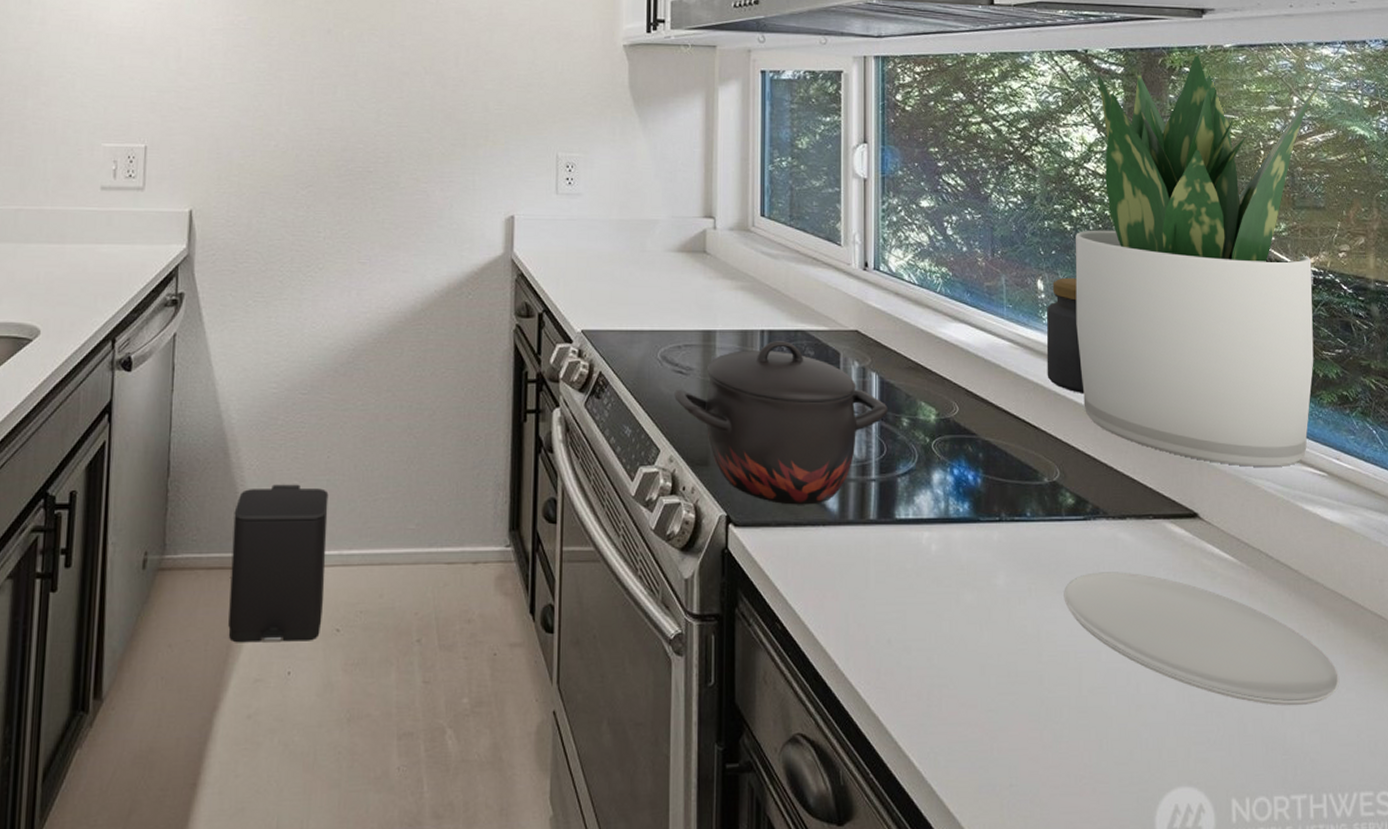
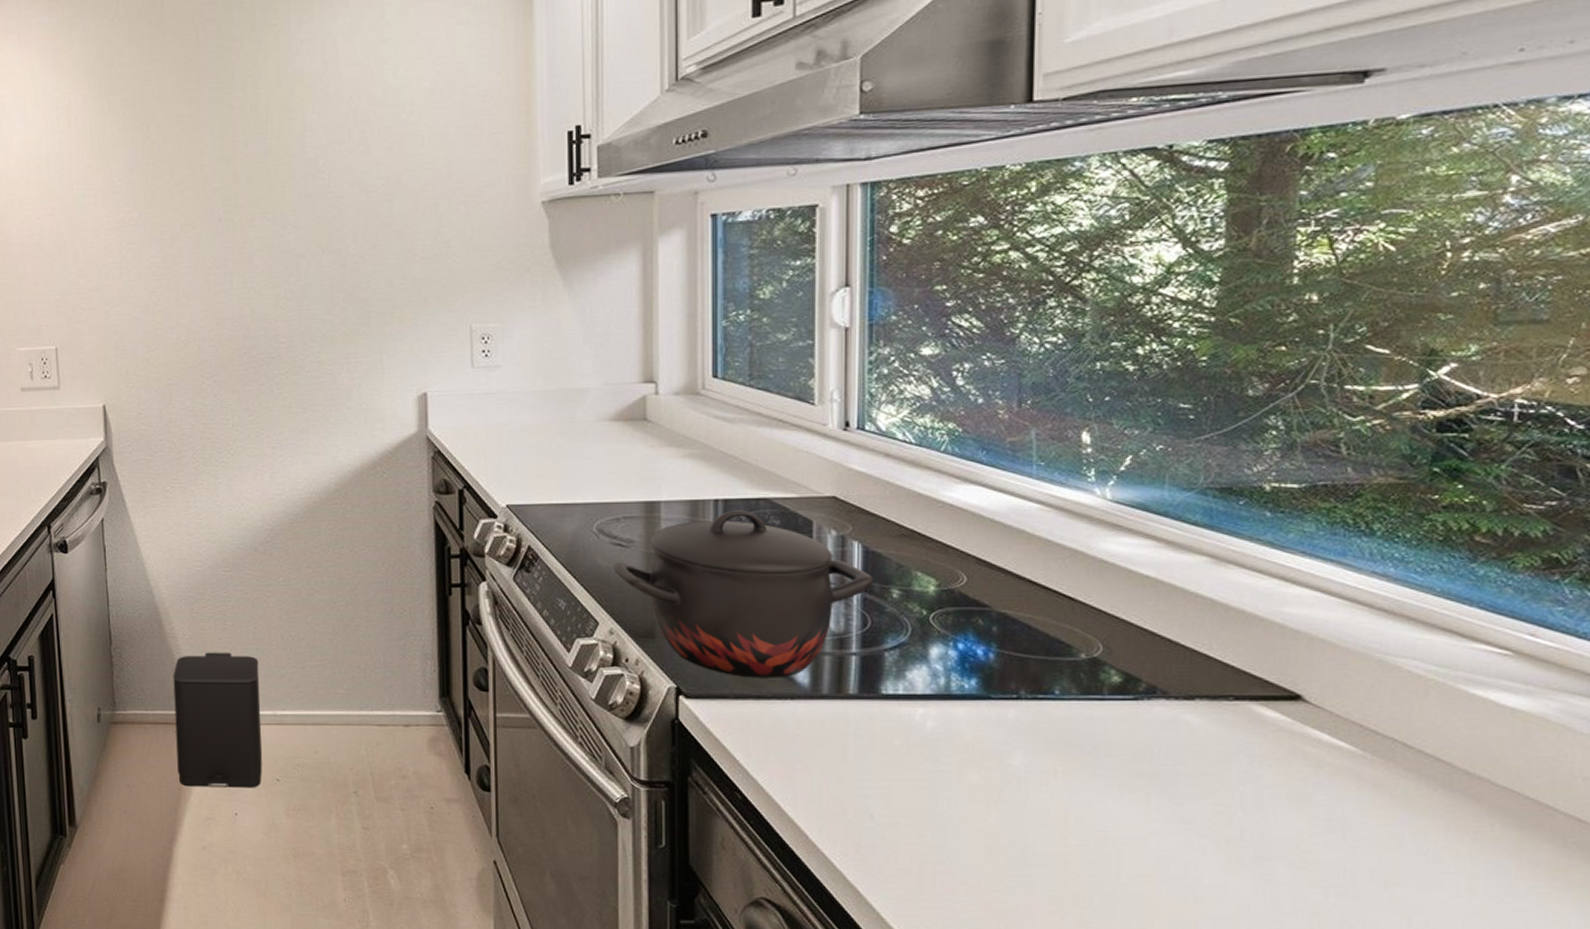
jar: present [1046,277,1085,394] -> none [1090,427,1144,561]
plate: present [1064,572,1340,706] -> none [1101,756,1504,912]
planter: present [1075,55,1322,468] -> none [1135,135,1565,645]

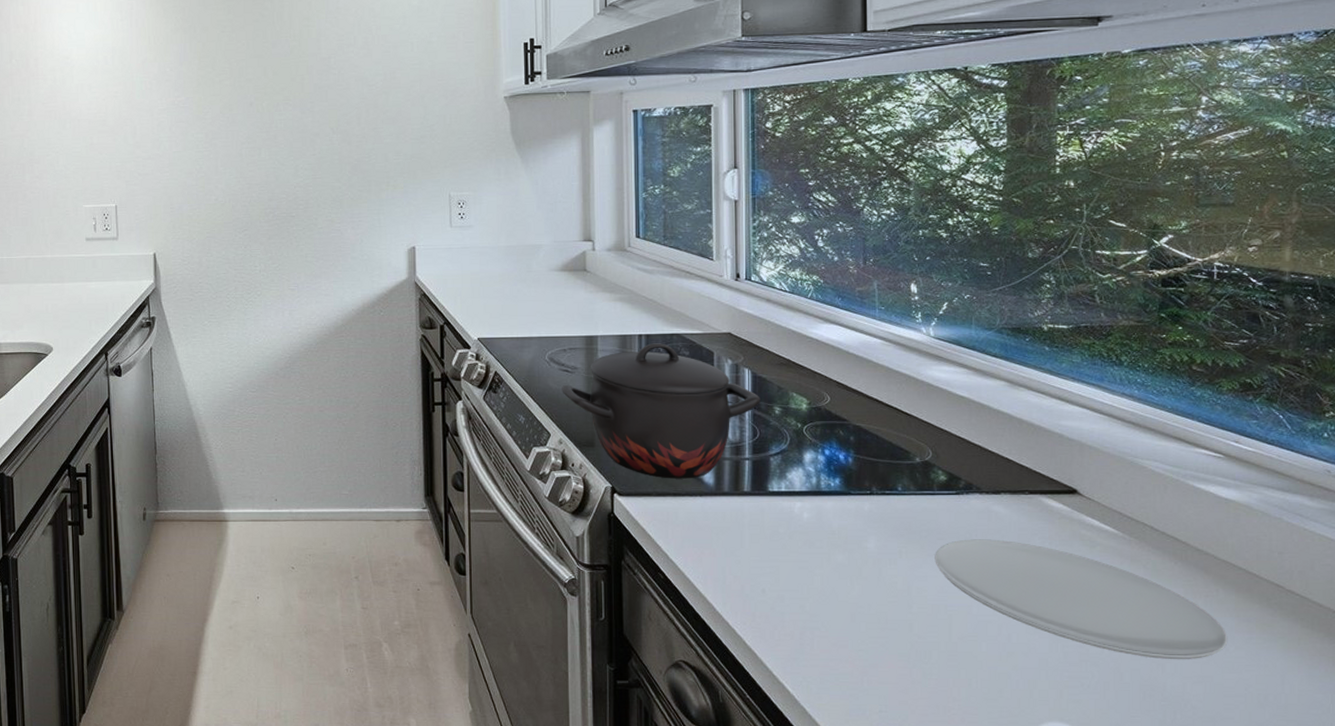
pedal bin: present [173,652,263,788] -> none [207,460,281,575]
plate: none [1101,756,1504,912] -> present [935,539,1228,660]

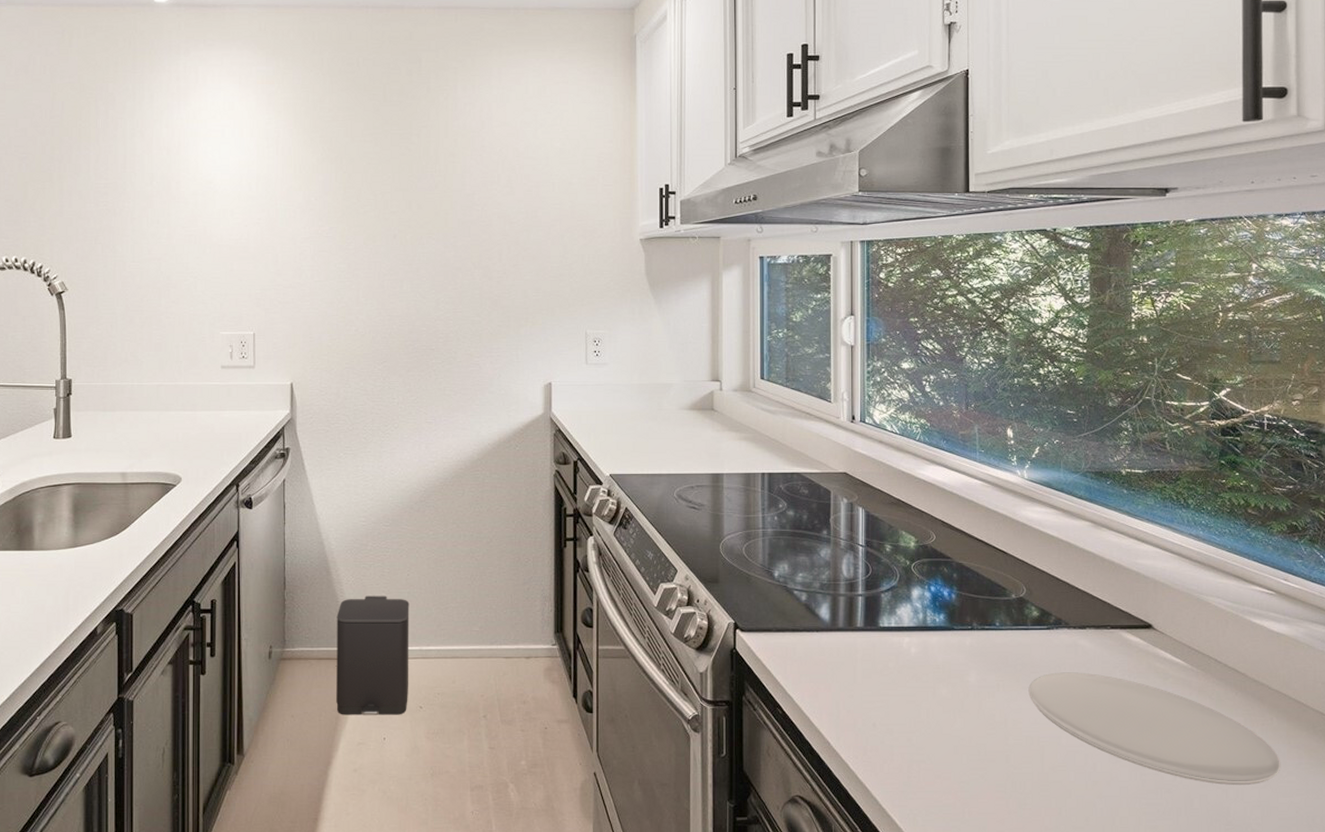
pedal bin: none [207,460,281,575] -> present [336,596,409,715]
cooking pot: present [562,343,760,479] -> none [689,482,873,615]

